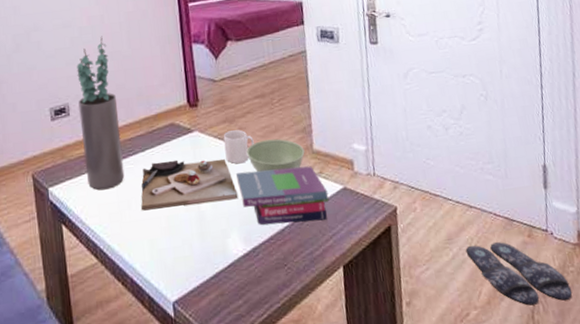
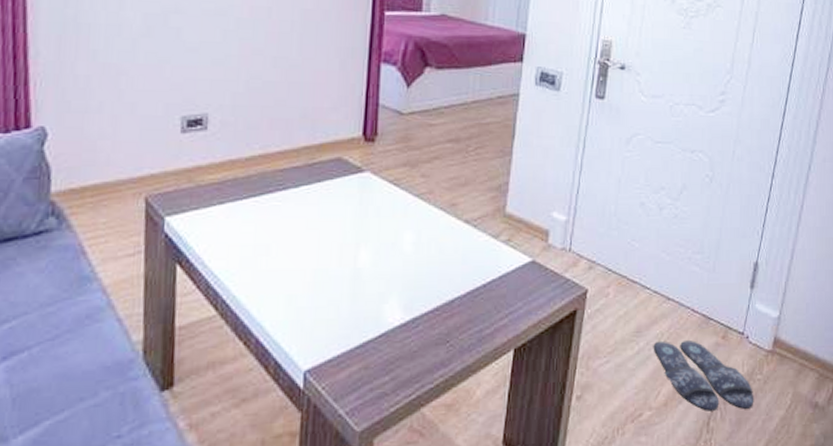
vase: present [76,36,125,191] -> none [218,34,273,228]
decorative tray: present [141,158,238,211] -> none [283,203,406,260]
mug: present [223,130,254,164] -> none [399,177,437,218]
books: present [235,166,329,225] -> none [406,228,513,295]
bowl: present [246,138,305,172] -> none [426,194,495,232]

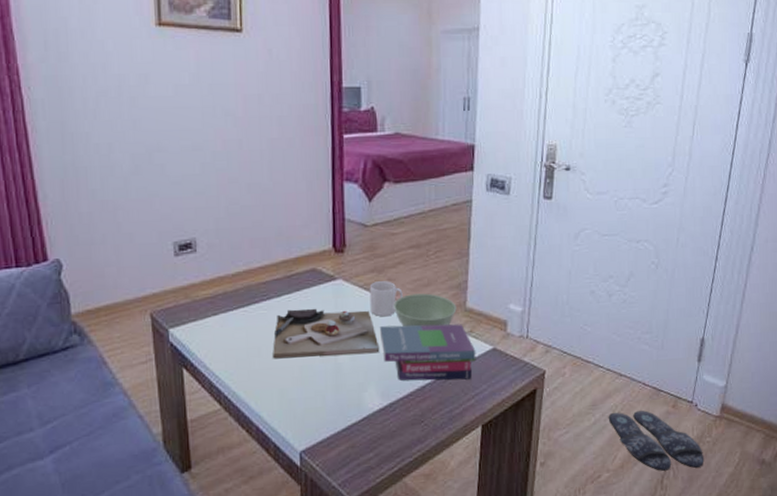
decorative tray: none [283,203,406,260] -> present [273,308,380,359]
mug: none [399,177,437,218] -> present [369,281,403,317]
books: none [406,228,513,295] -> present [379,324,476,381]
bowl: none [426,194,495,232] -> present [394,293,457,327]

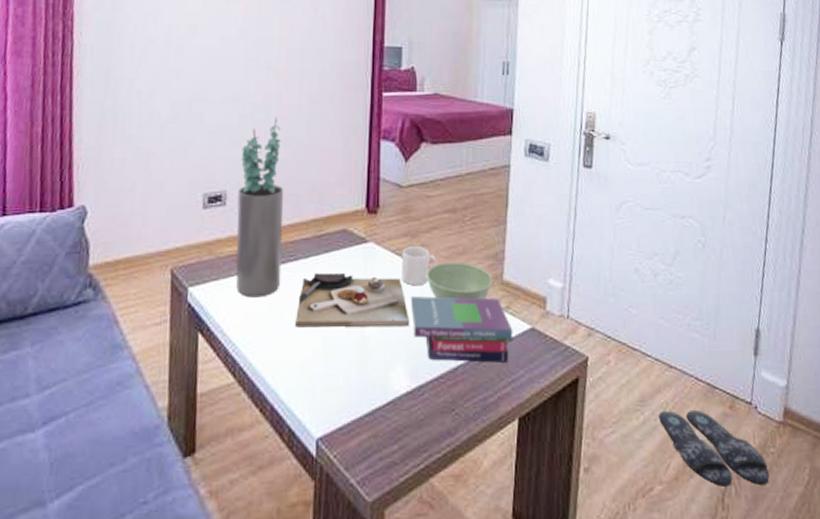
vase: none [207,164,256,335] -> present [235,117,284,298]

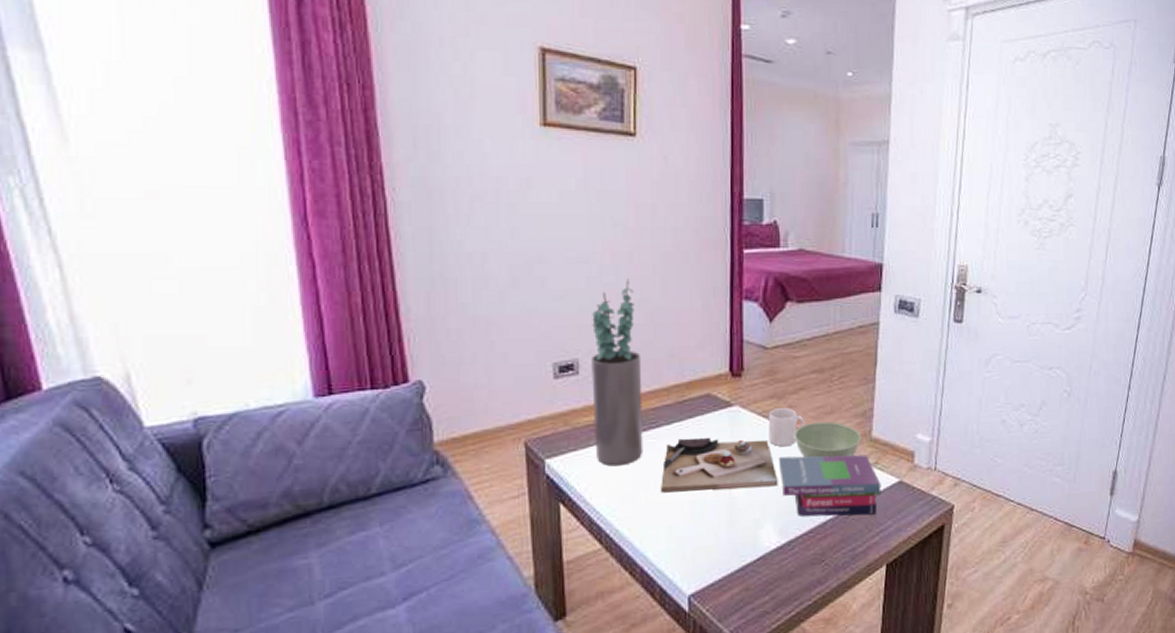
slippers: present [658,410,770,487] -> none [1018,547,1117,612]

